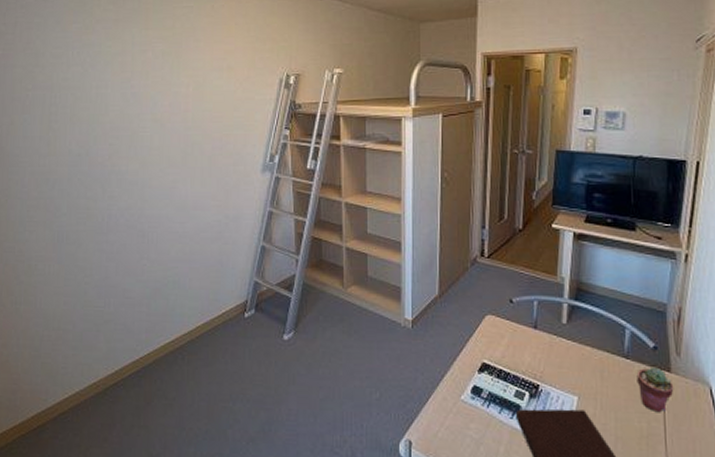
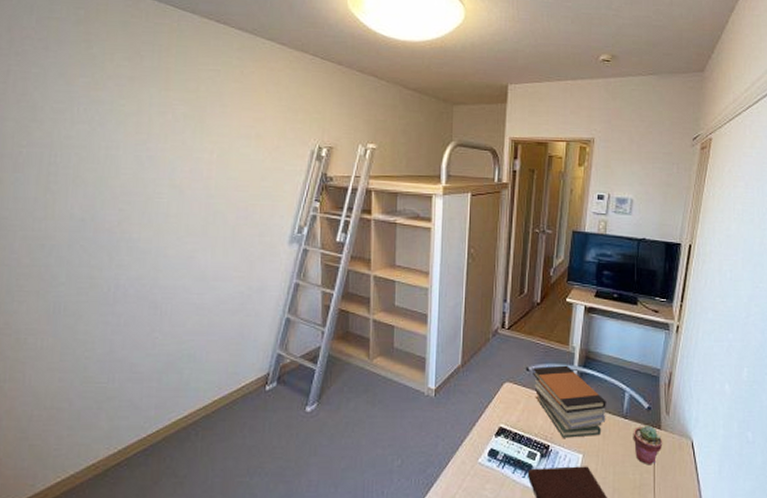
book stack: none [517,297,604,378] -> present [533,365,606,438]

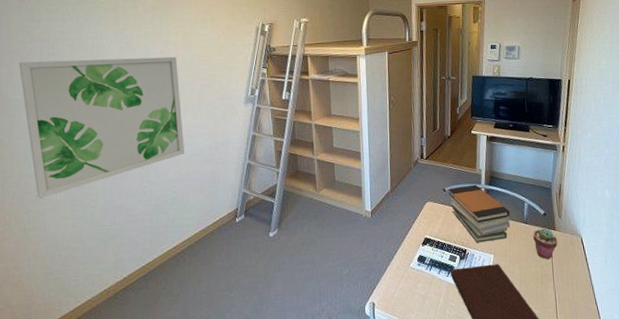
wall art: none [10,170,210,342] -> present [18,56,184,198]

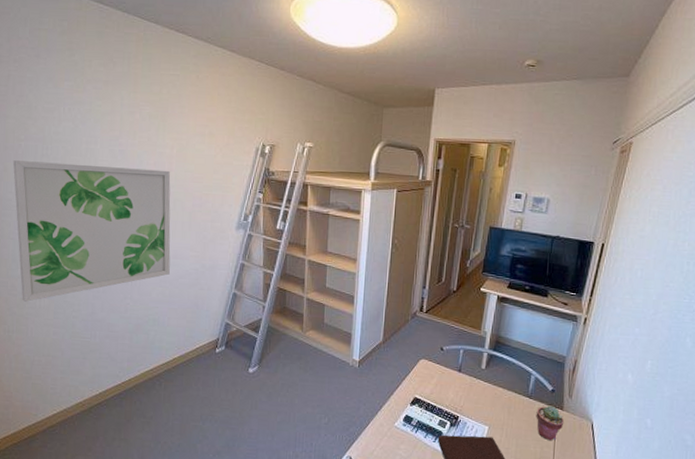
book stack: present [448,184,511,243] -> none [446,347,513,412]

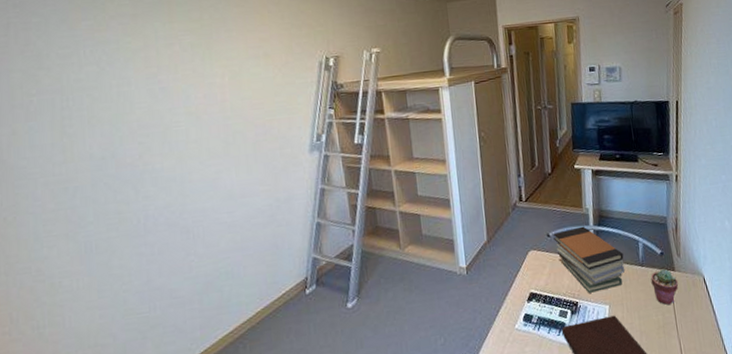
wall art: present [12,160,171,302] -> none [23,101,239,286]
book stack: none [446,347,513,412] -> present [553,226,625,293]

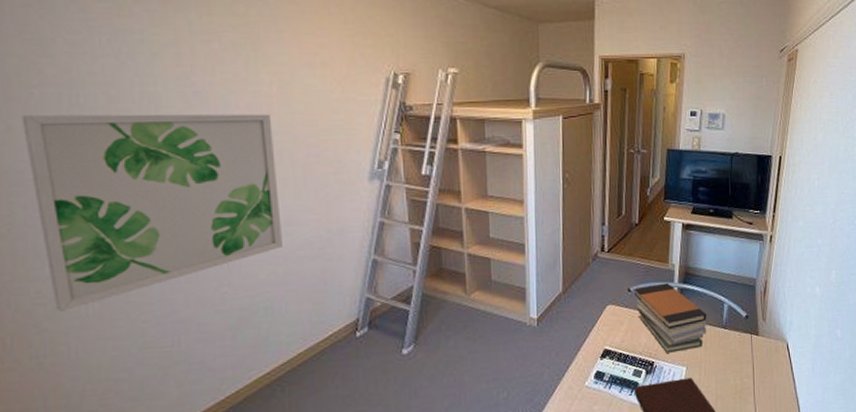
wall art: none [23,101,239,286] -> present [20,113,282,311]
potted succulent: present [650,268,679,305] -> none [732,332,761,370]

